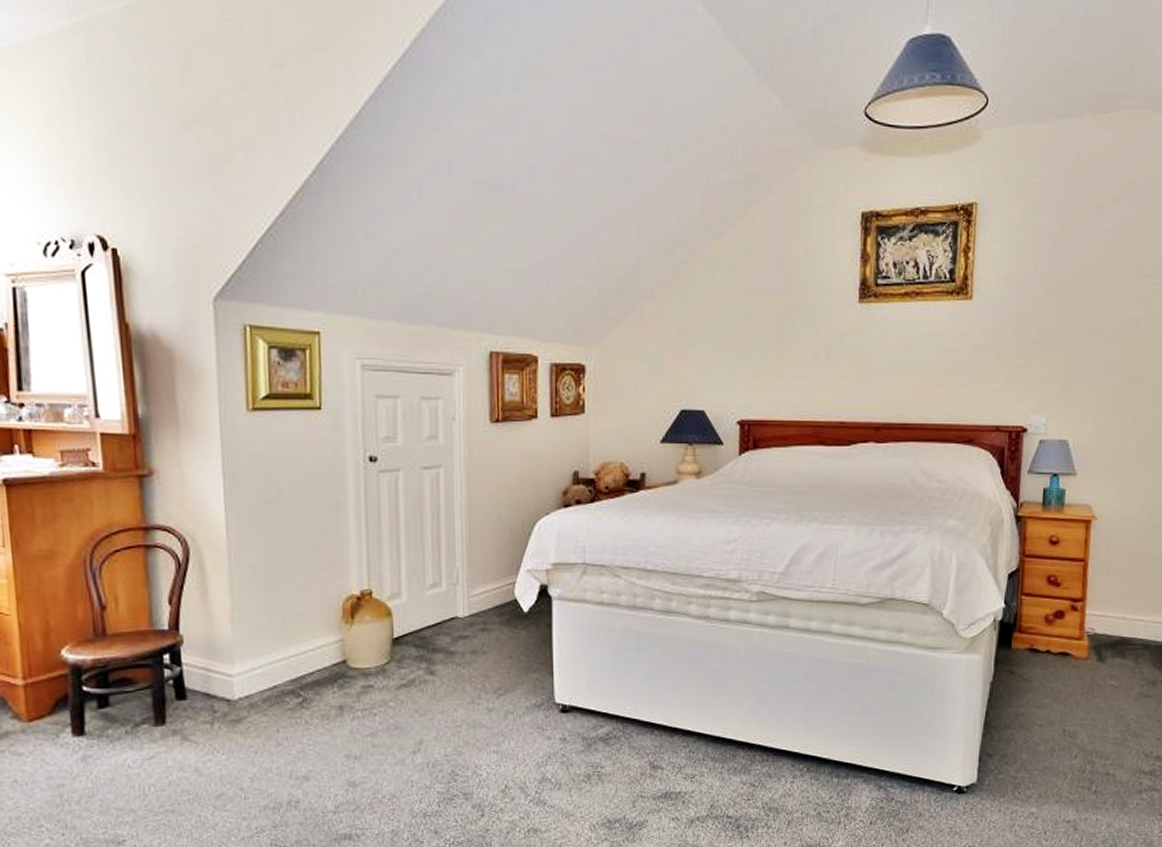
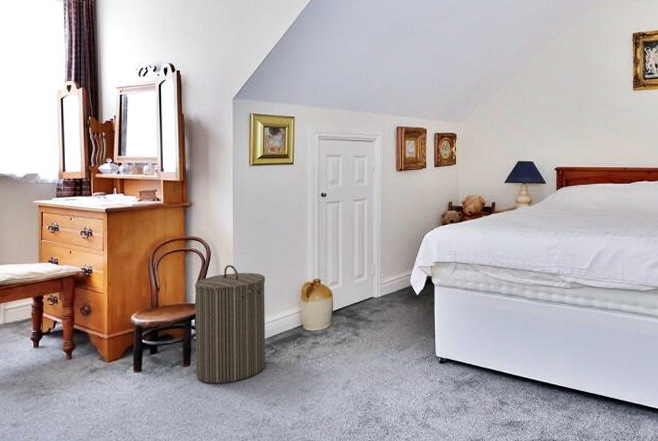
laundry hamper: none [165,568,289,751] -> present [194,265,265,384]

